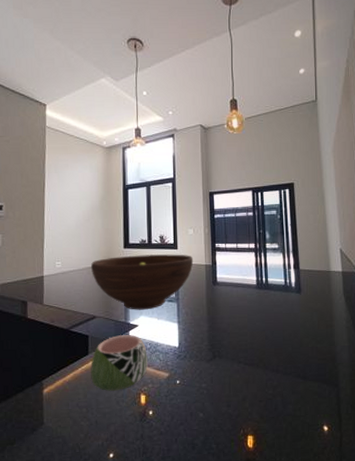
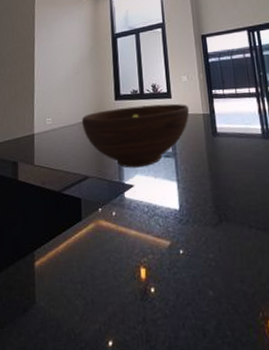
mug: present [91,335,148,391] -> none [84,196,146,263]

